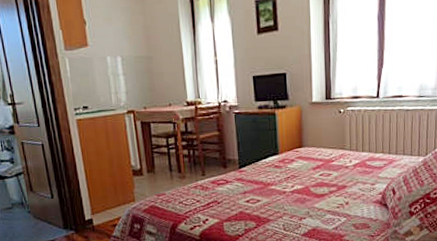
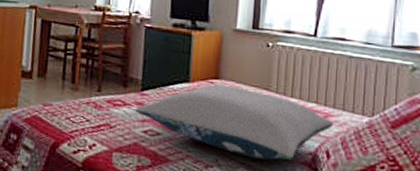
pillow: none [236,151,397,206] -> present [135,84,334,160]

